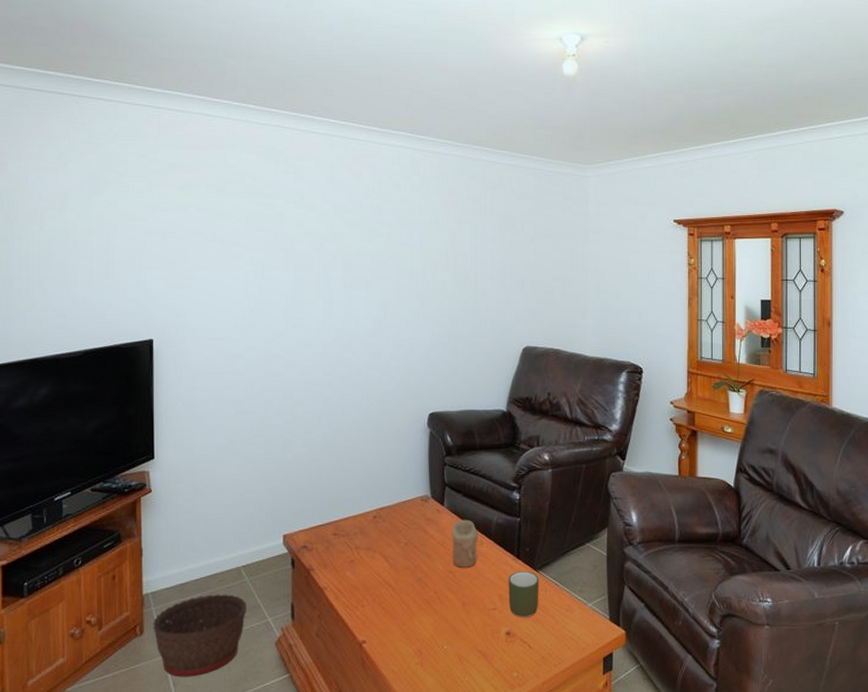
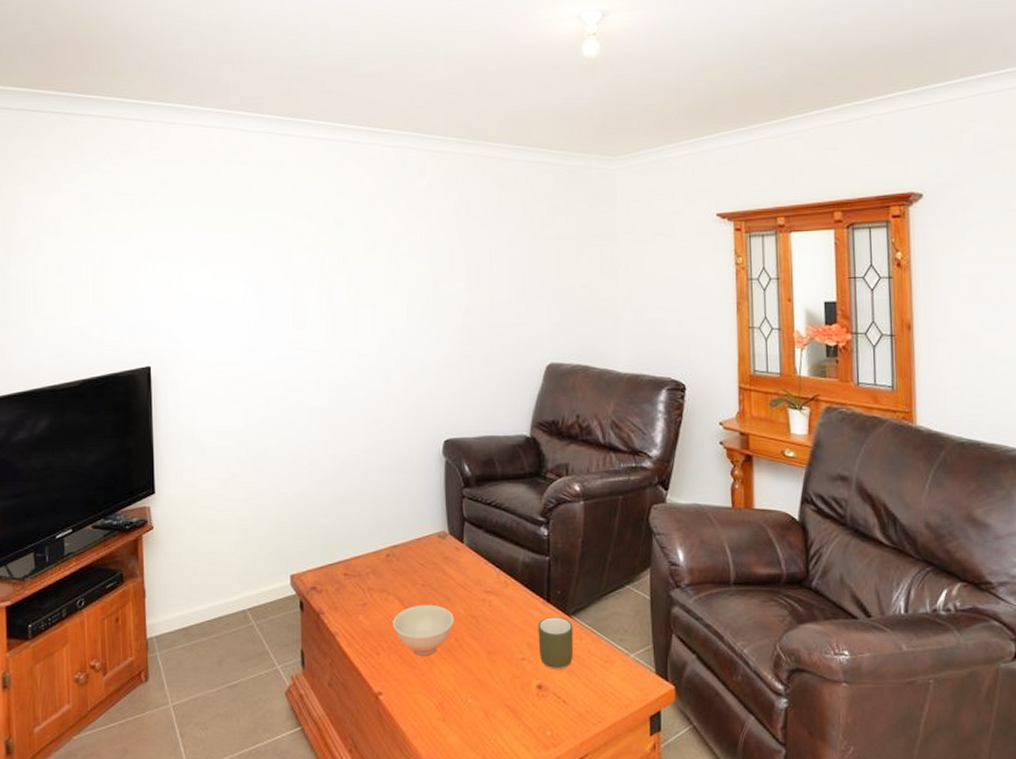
basket: present [153,594,246,677] -> none [158,639,254,728]
bowl: none [378,561,433,607] -> present [393,604,454,656]
candle: present [452,519,478,568] -> none [473,558,503,612]

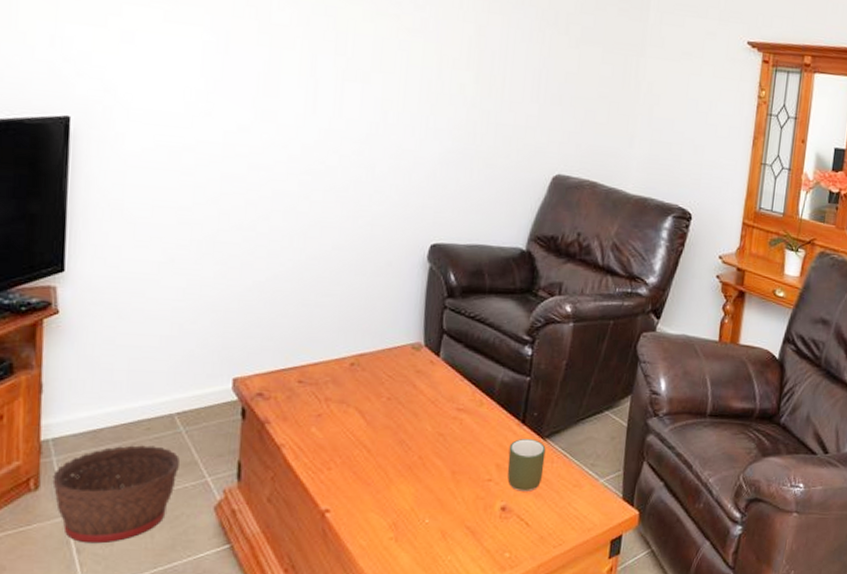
basket: none [158,639,254,728] -> present [52,445,180,544]
bowl: present [393,604,454,656] -> none [350,419,420,473]

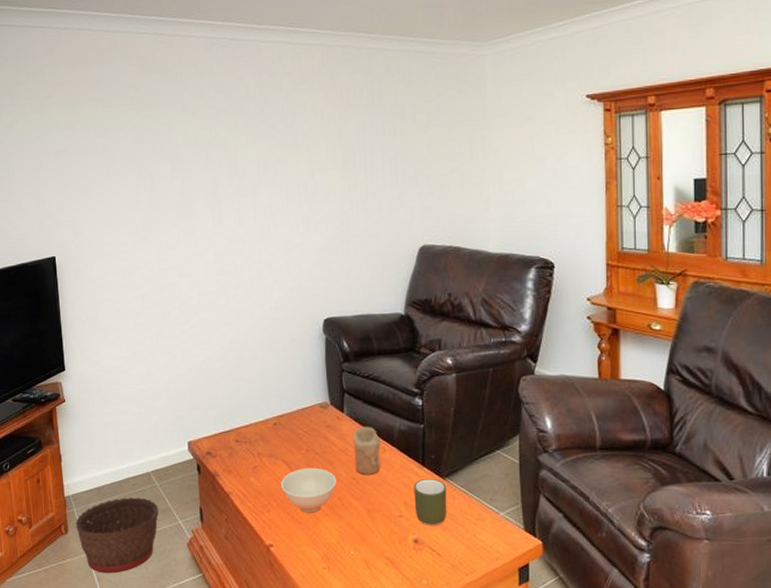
bowl: none [350,419,420,473] -> present [281,468,337,513]
candle: none [444,374,478,431] -> present [353,426,381,475]

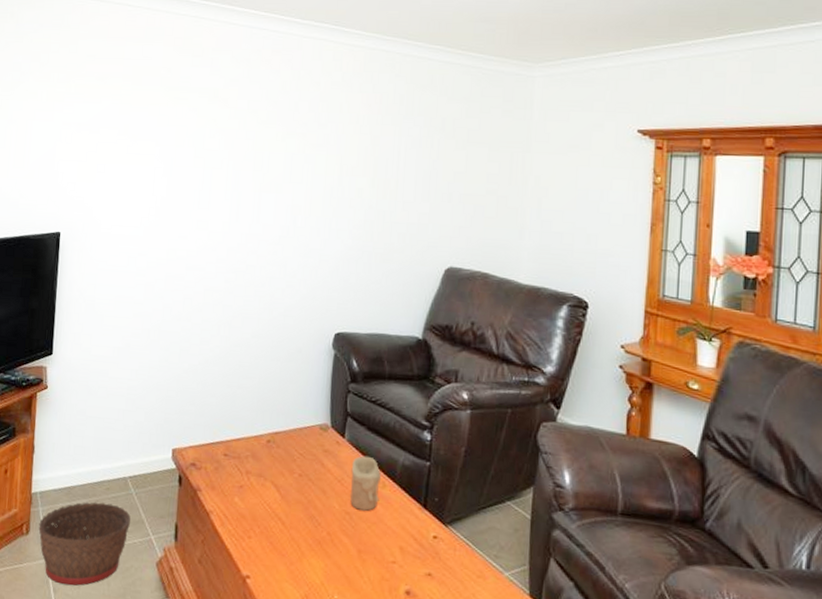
bowl: present [281,468,337,513] -> none [267,494,328,546]
mug: present [413,478,447,525] -> none [410,522,448,578]

